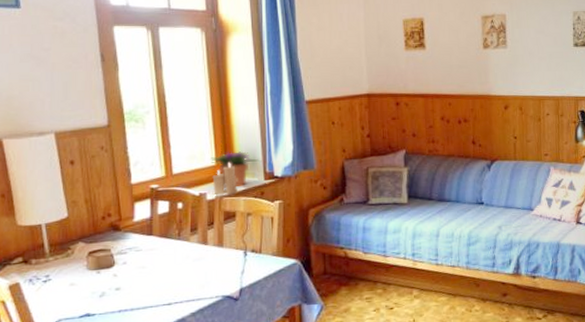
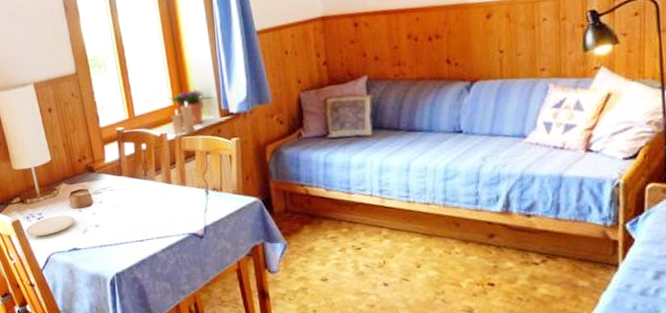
plate: none [26,277,92,302] -> present [25,215,75,237]

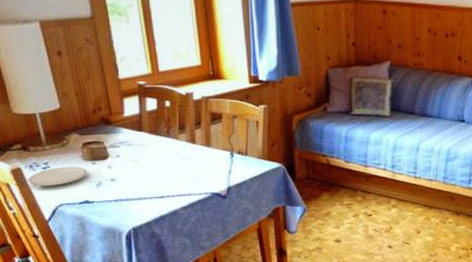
potted flower: present [168,89,217,125] -> none [196,52,247,88]
candle: present [171,102,195,135] -> none [198,63,223,96]

